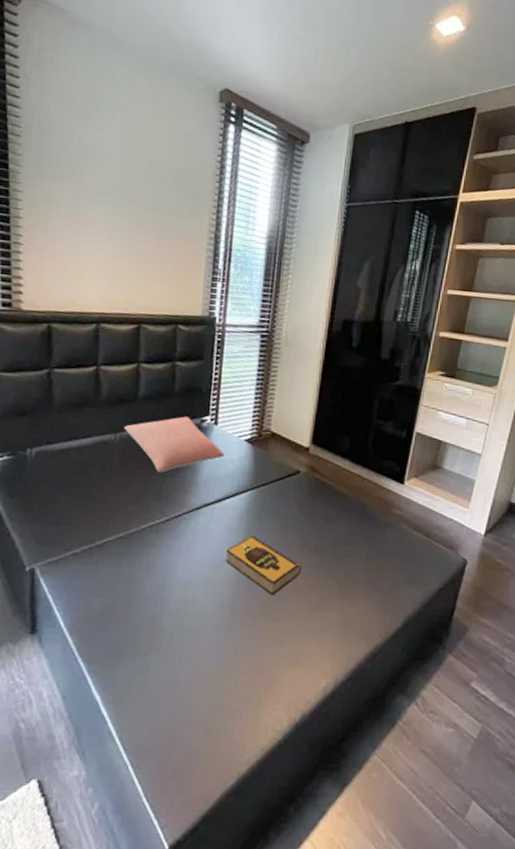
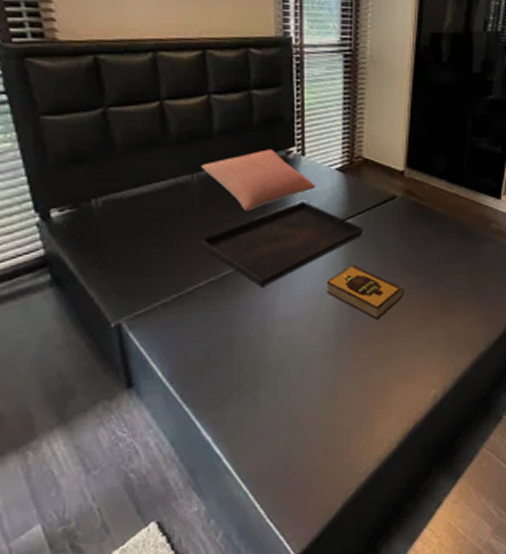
serving tray: none [114,468,266,548] -> present [200,202,364,287]

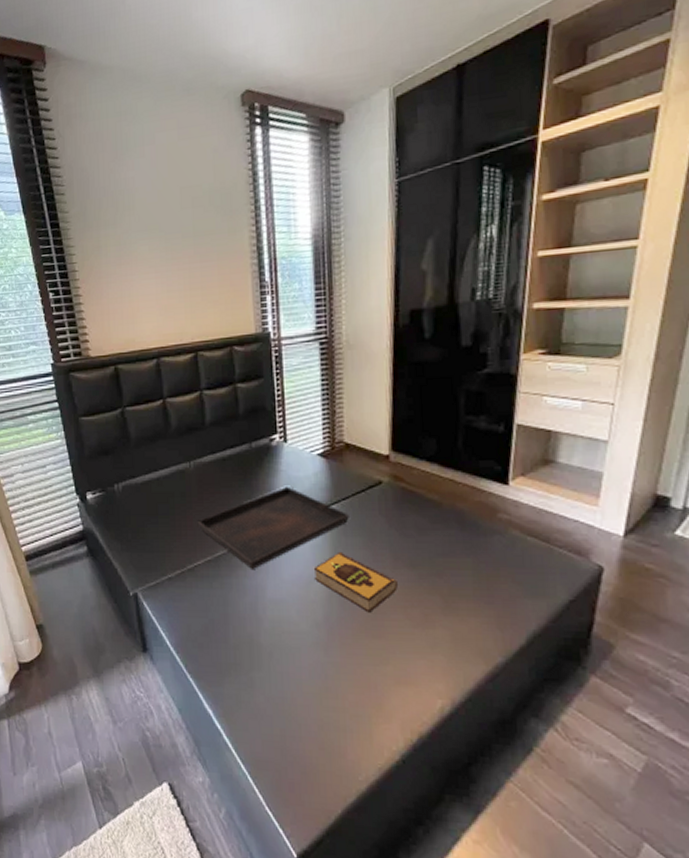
pillow: present [200,149,316,211] -> none [196,437,299,495]

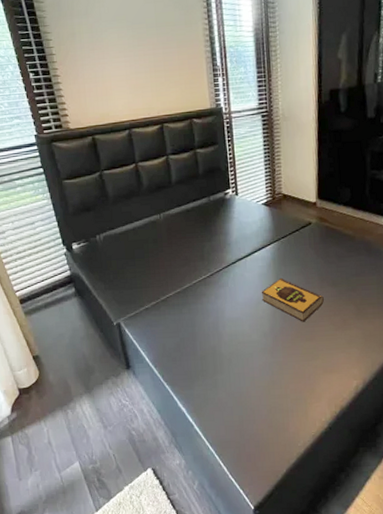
serving tray: present [197,487,349,569] -> none [168,230,287,296]

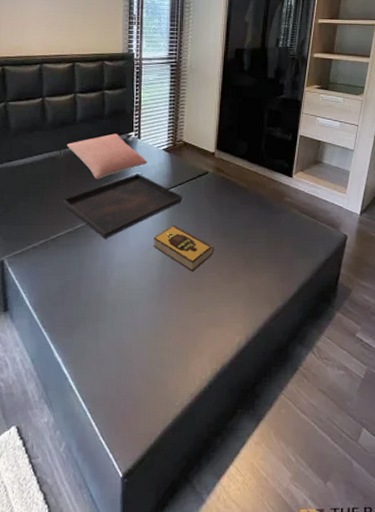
pillow: none [165,192,248,239] -> present [66,133,148,179]
serving tray: none [168,230,287,296] -> present [62,174,183,239]

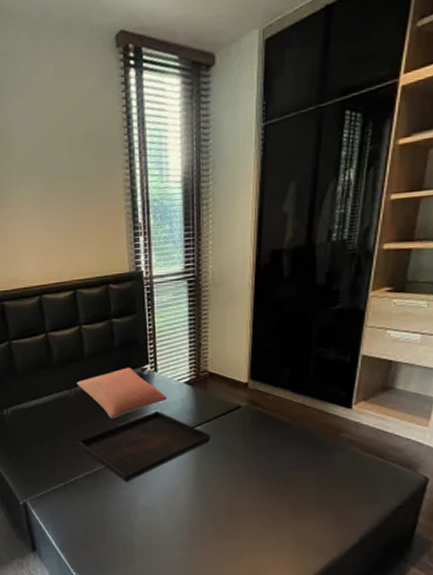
hardback book: present [153,224,214,272] -> none [179,466,251,517]

